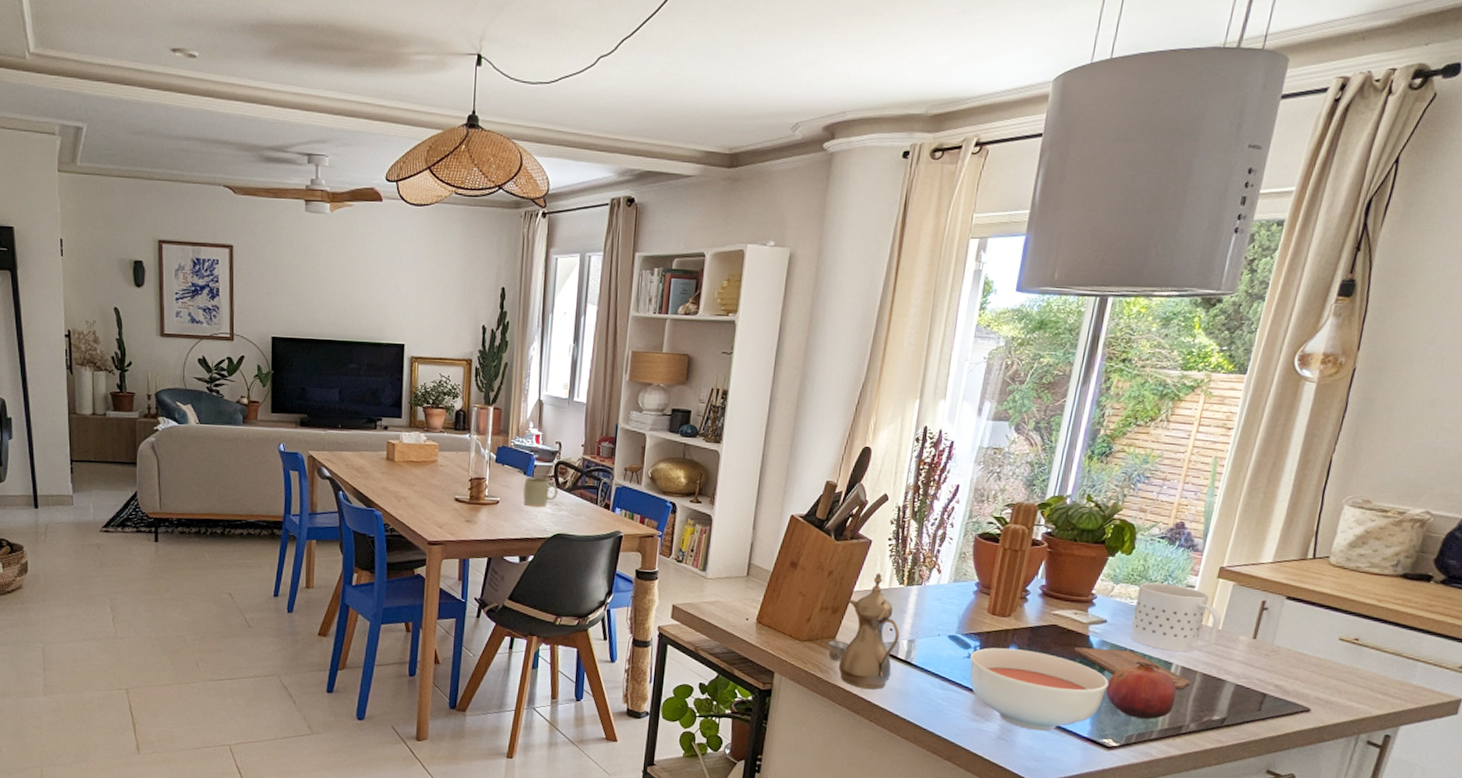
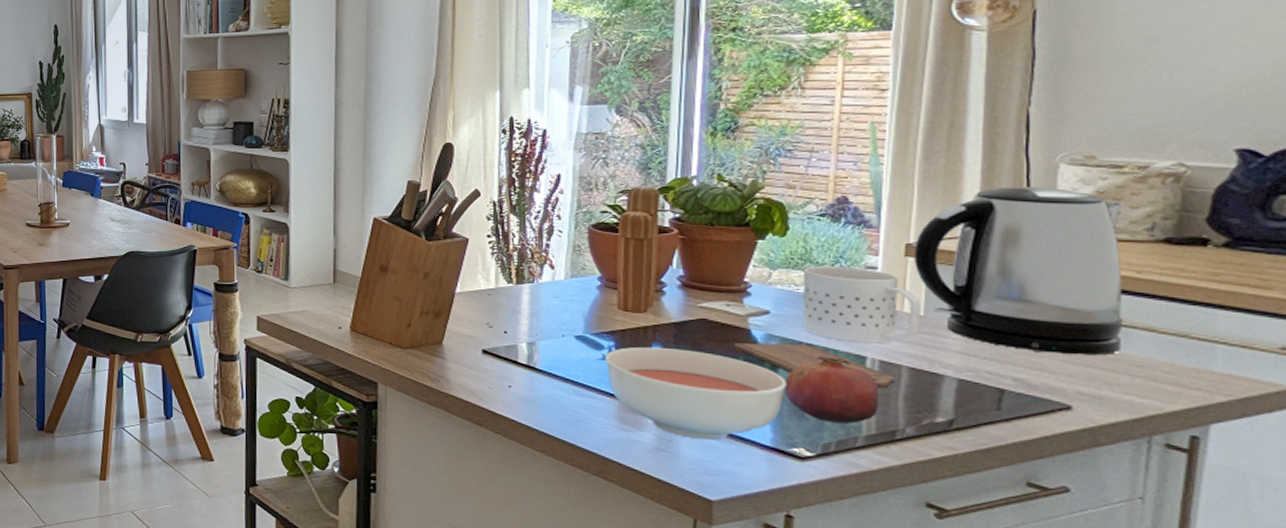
mug: present [523,477,558,508] -> none [92,198,127,227]
teapot: present [827,573,900,690] -> none [434,272,516,399]
kettle: none [1223,522,1380,668] -> present [914,186,1124,356]

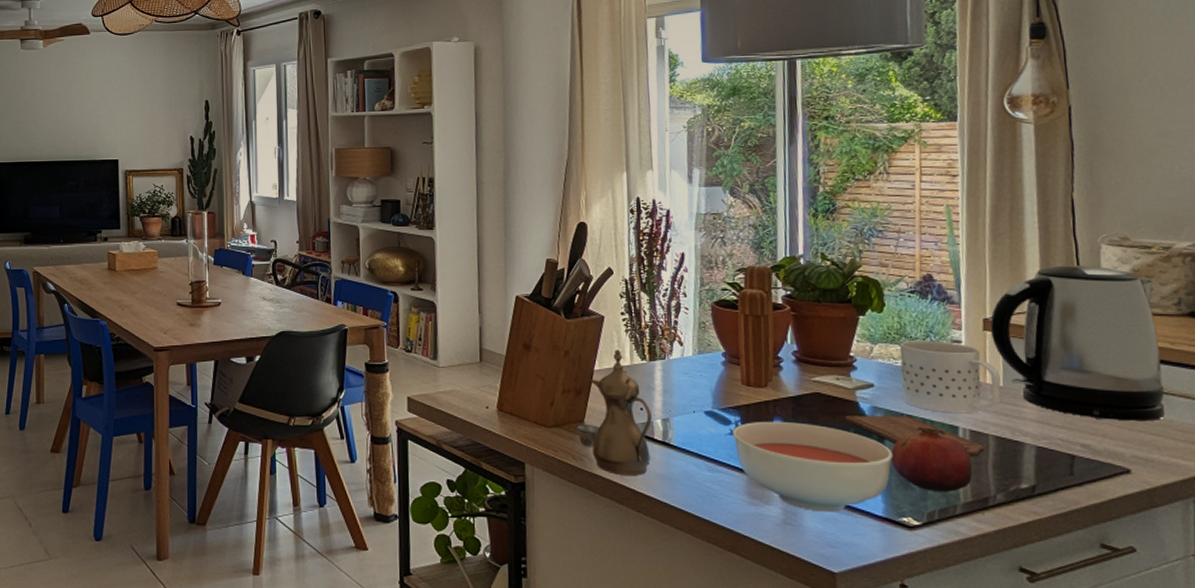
teapot: none [434,272,516,399] -> present [576,349,652,476]

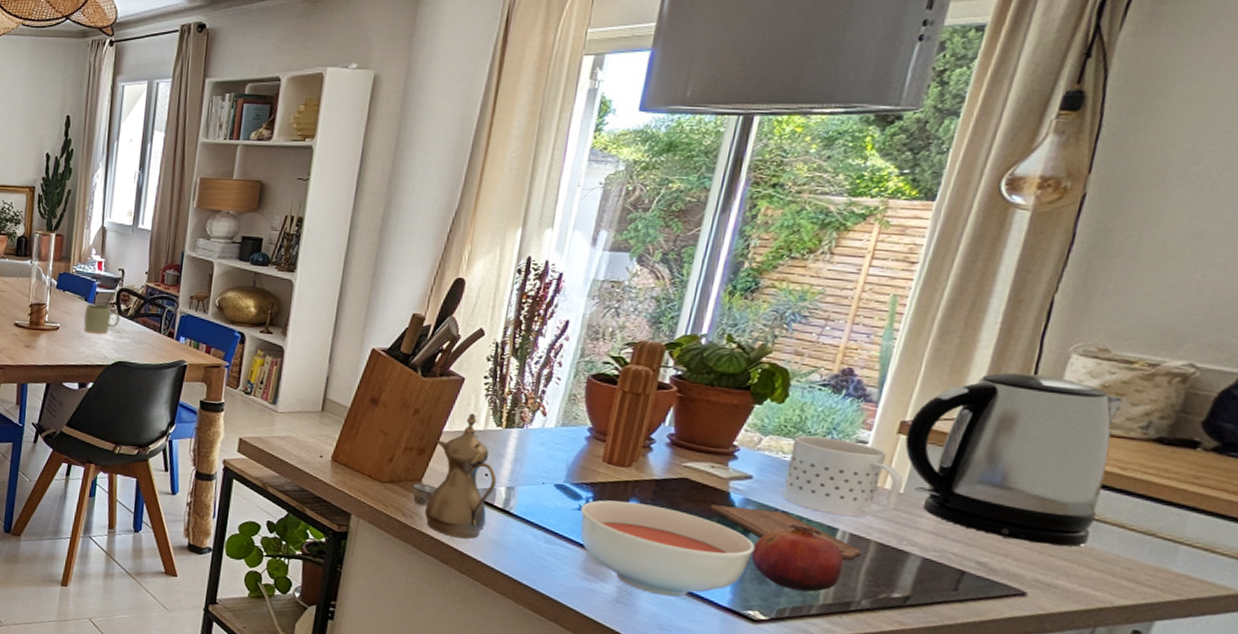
mug: none [244,276,278,306] -> present [84,303,120,335]

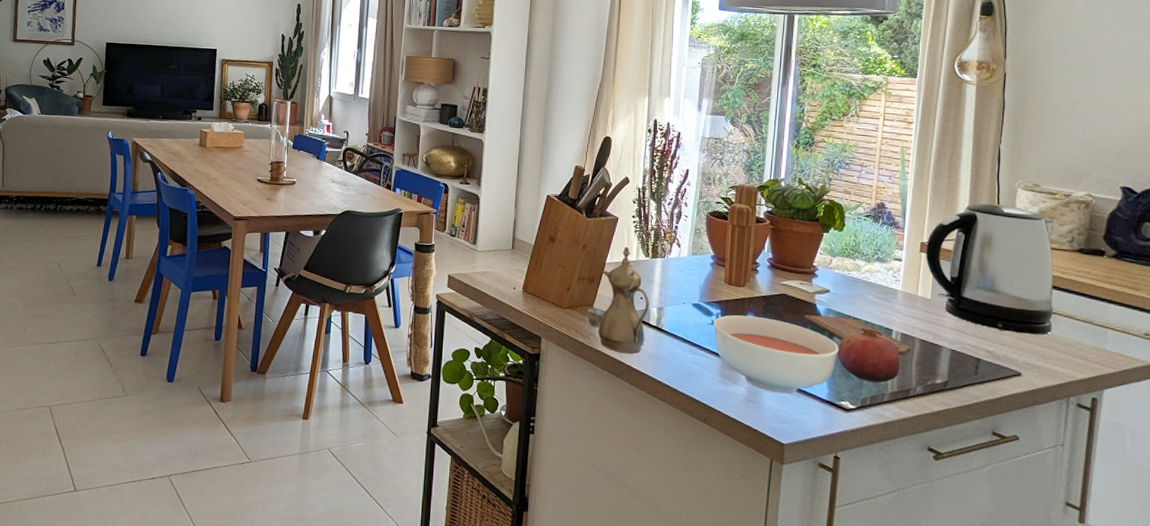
mug: present [84,303,120,335] -> none [316,161,346,188]
mug: present [781,435,904,518] -> none [851,256,929,320]

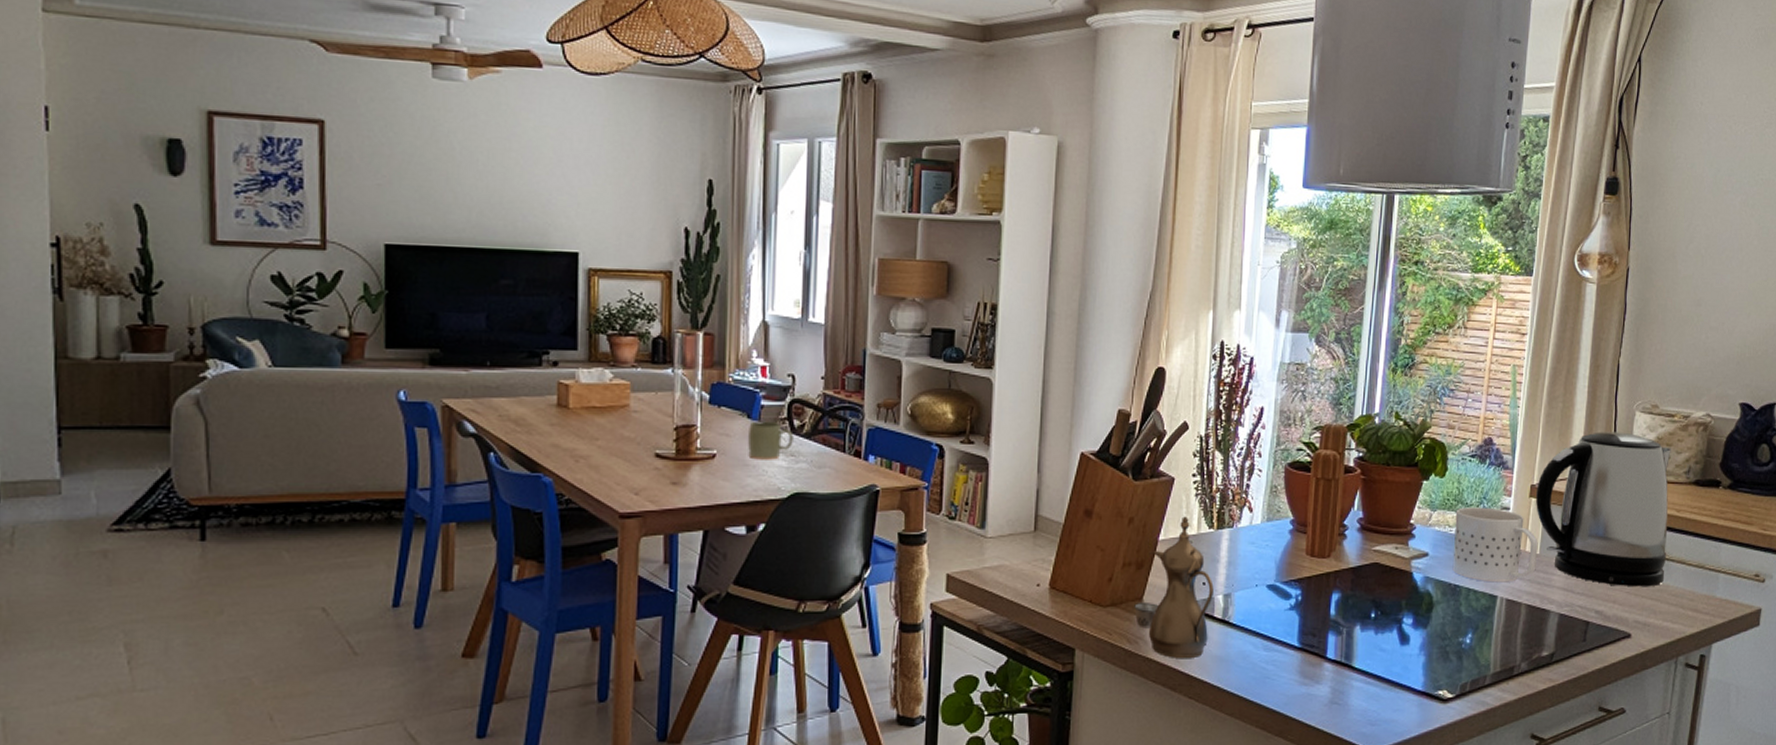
mug: none [316,161,346,188] -> present [748,421,793,460]
bowl: present [713,315,839,394] -> none [1292,594,1437,689]
cutting board: present [803,315,910,355] -> none [1398,586,1516,626]
fruit: present [838,328,901,383] -> none [1435,597,1505,663]
mug: none [851,256,929,320] -> present [1452,507,1538,583]

